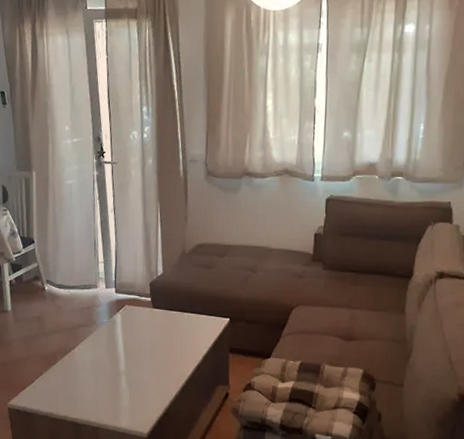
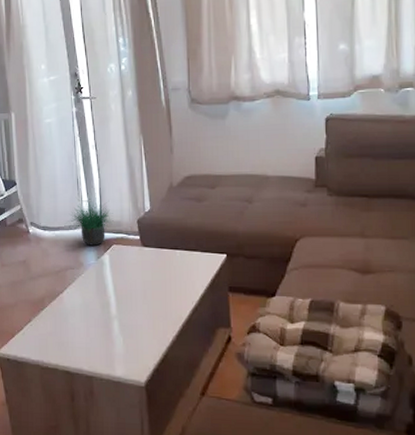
potted plant: none [85,260,128,305] -> present [70,199,114,246]

